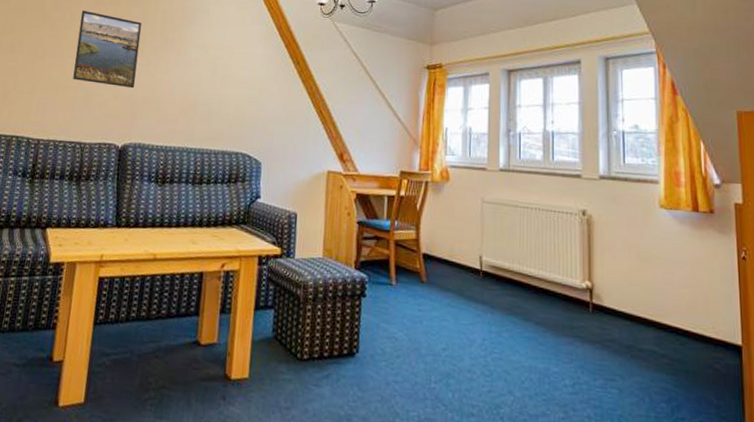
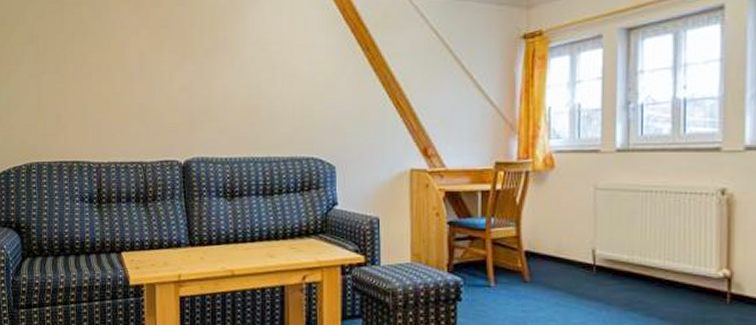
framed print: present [73,10,142,89] -> none [121,16,190,99]

